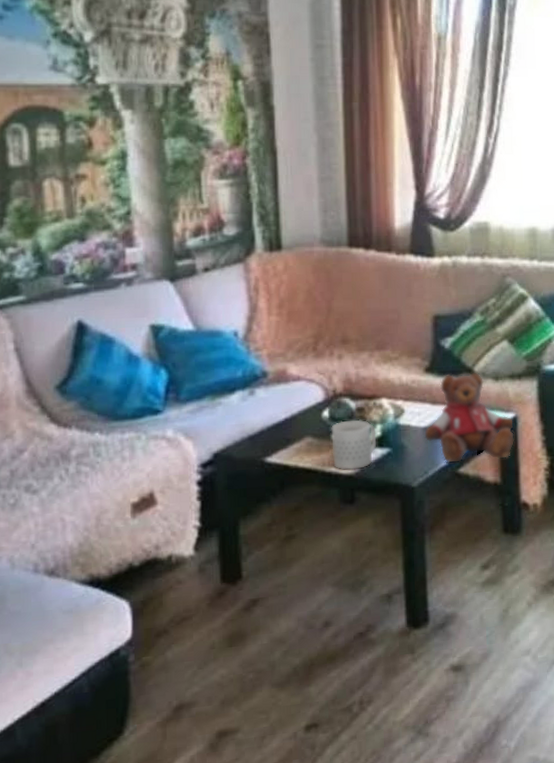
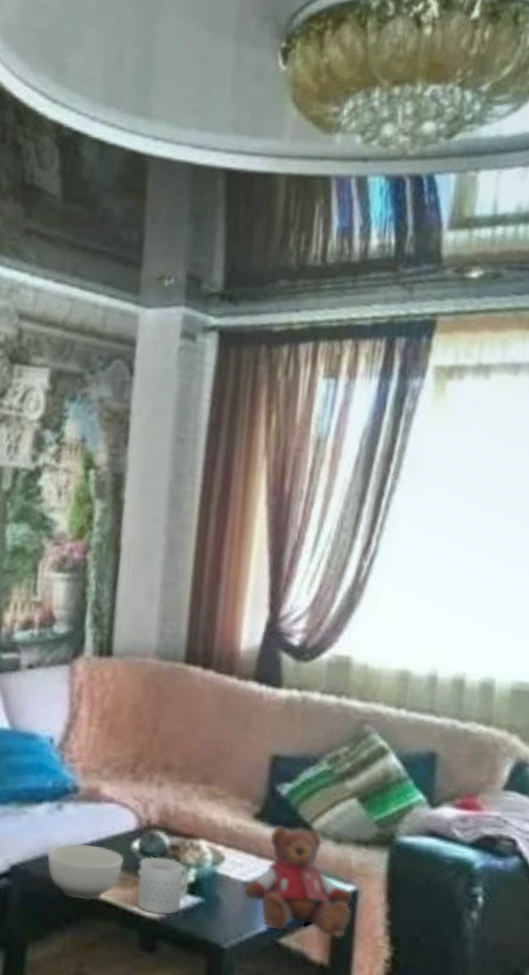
bowl: none [245,421,317,472] -> present [46,843,124,900]

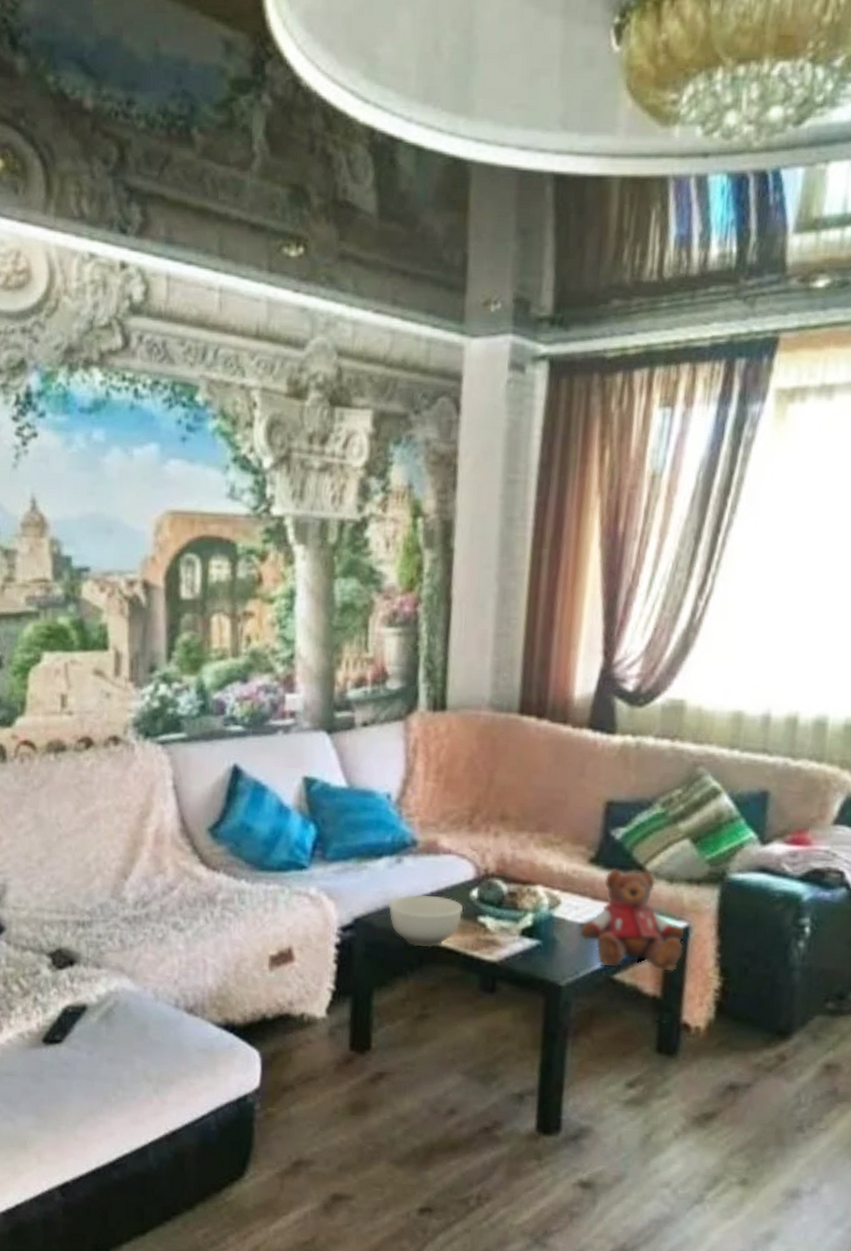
mug: present [136,856,189,915] -> none [476,903,527,958]

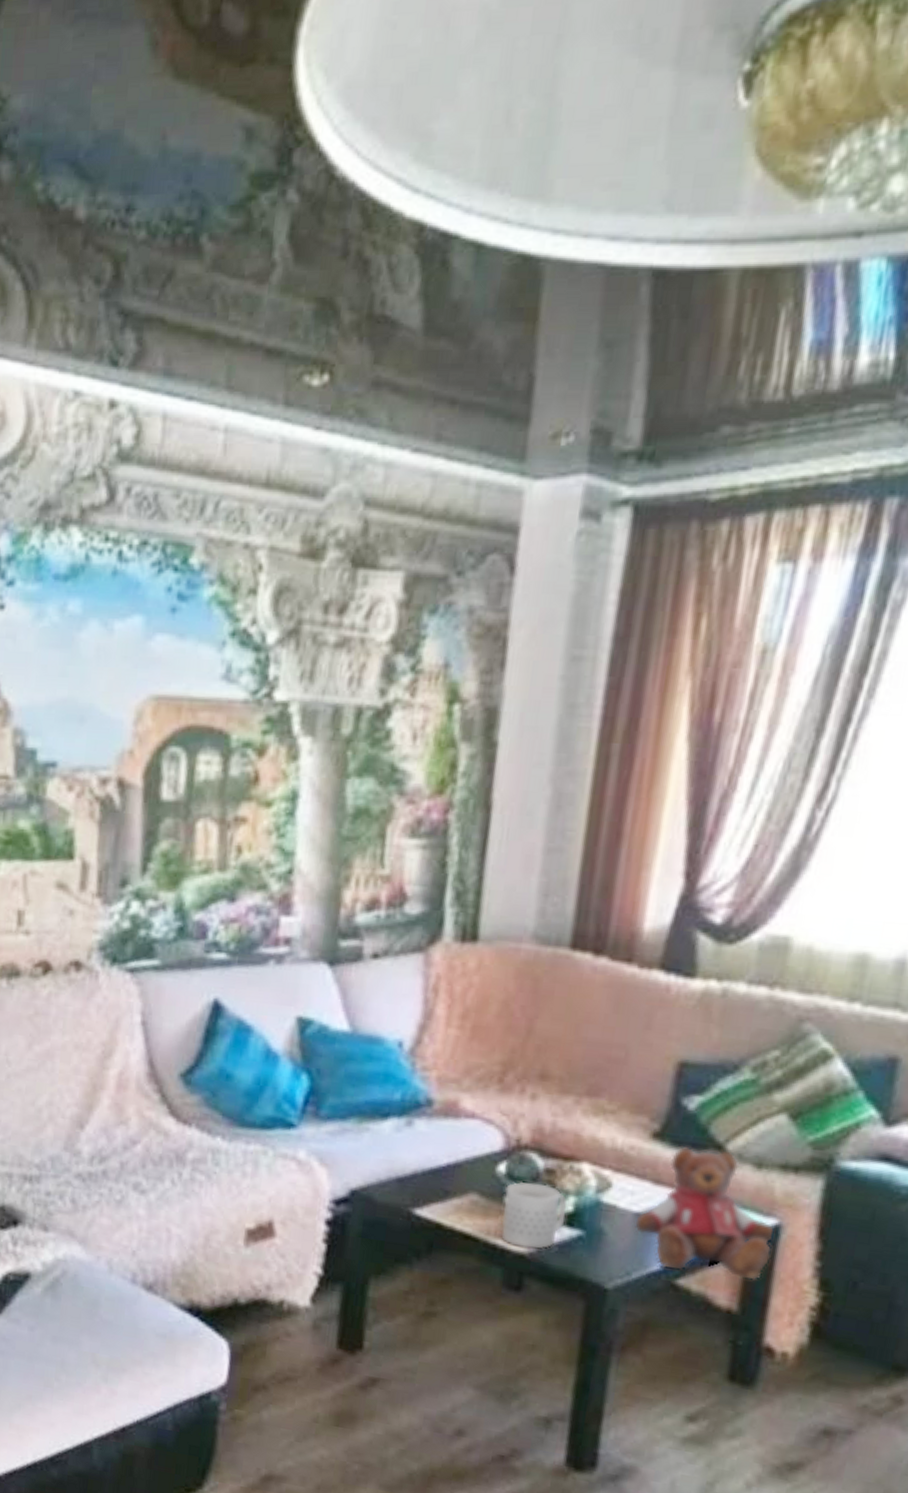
bowl: present [388,894,463,947] -> none [392,1165,487,1231]
mug: none [476,903,527,958] -> present [501,1181,567,1250]

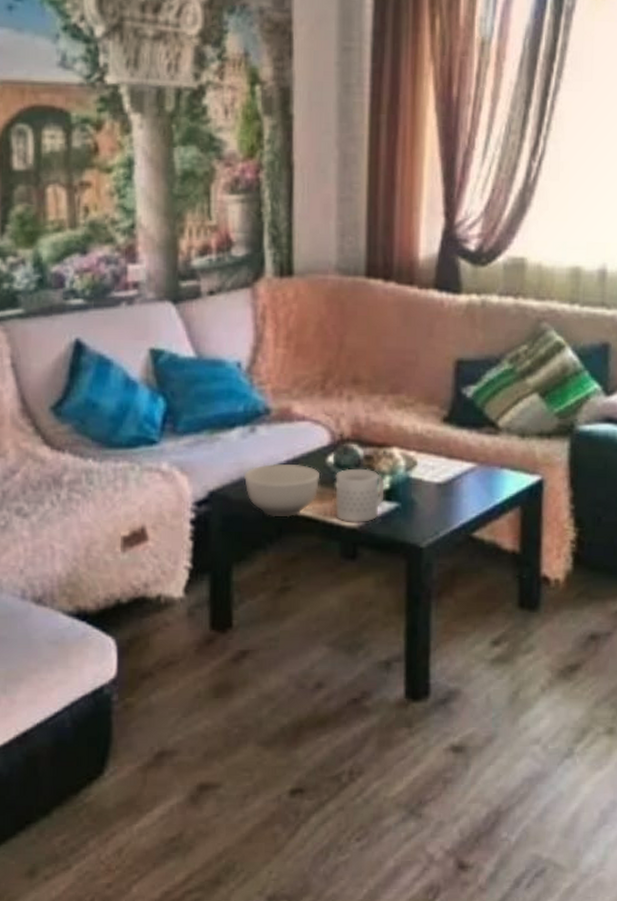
bowl: none [392,1165,487,1231] -> present [243,463,321,517]
teddy bear: present [634,1147,775,1280] -> none [437,426,539,526]

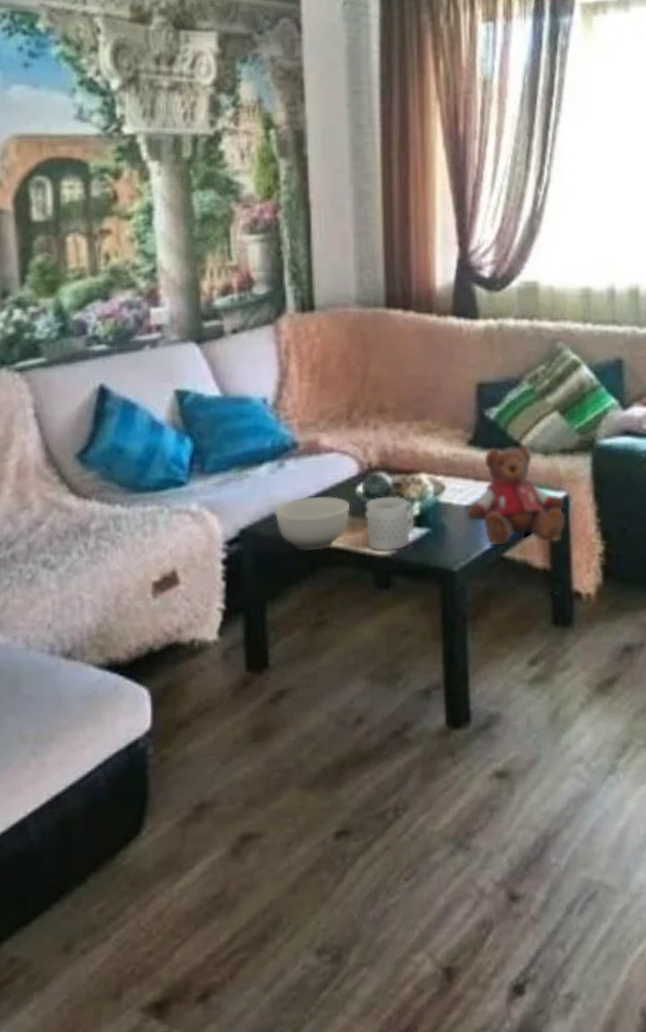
teddy bear: none [437,426,539,526] -> present [467,446,566,546]

